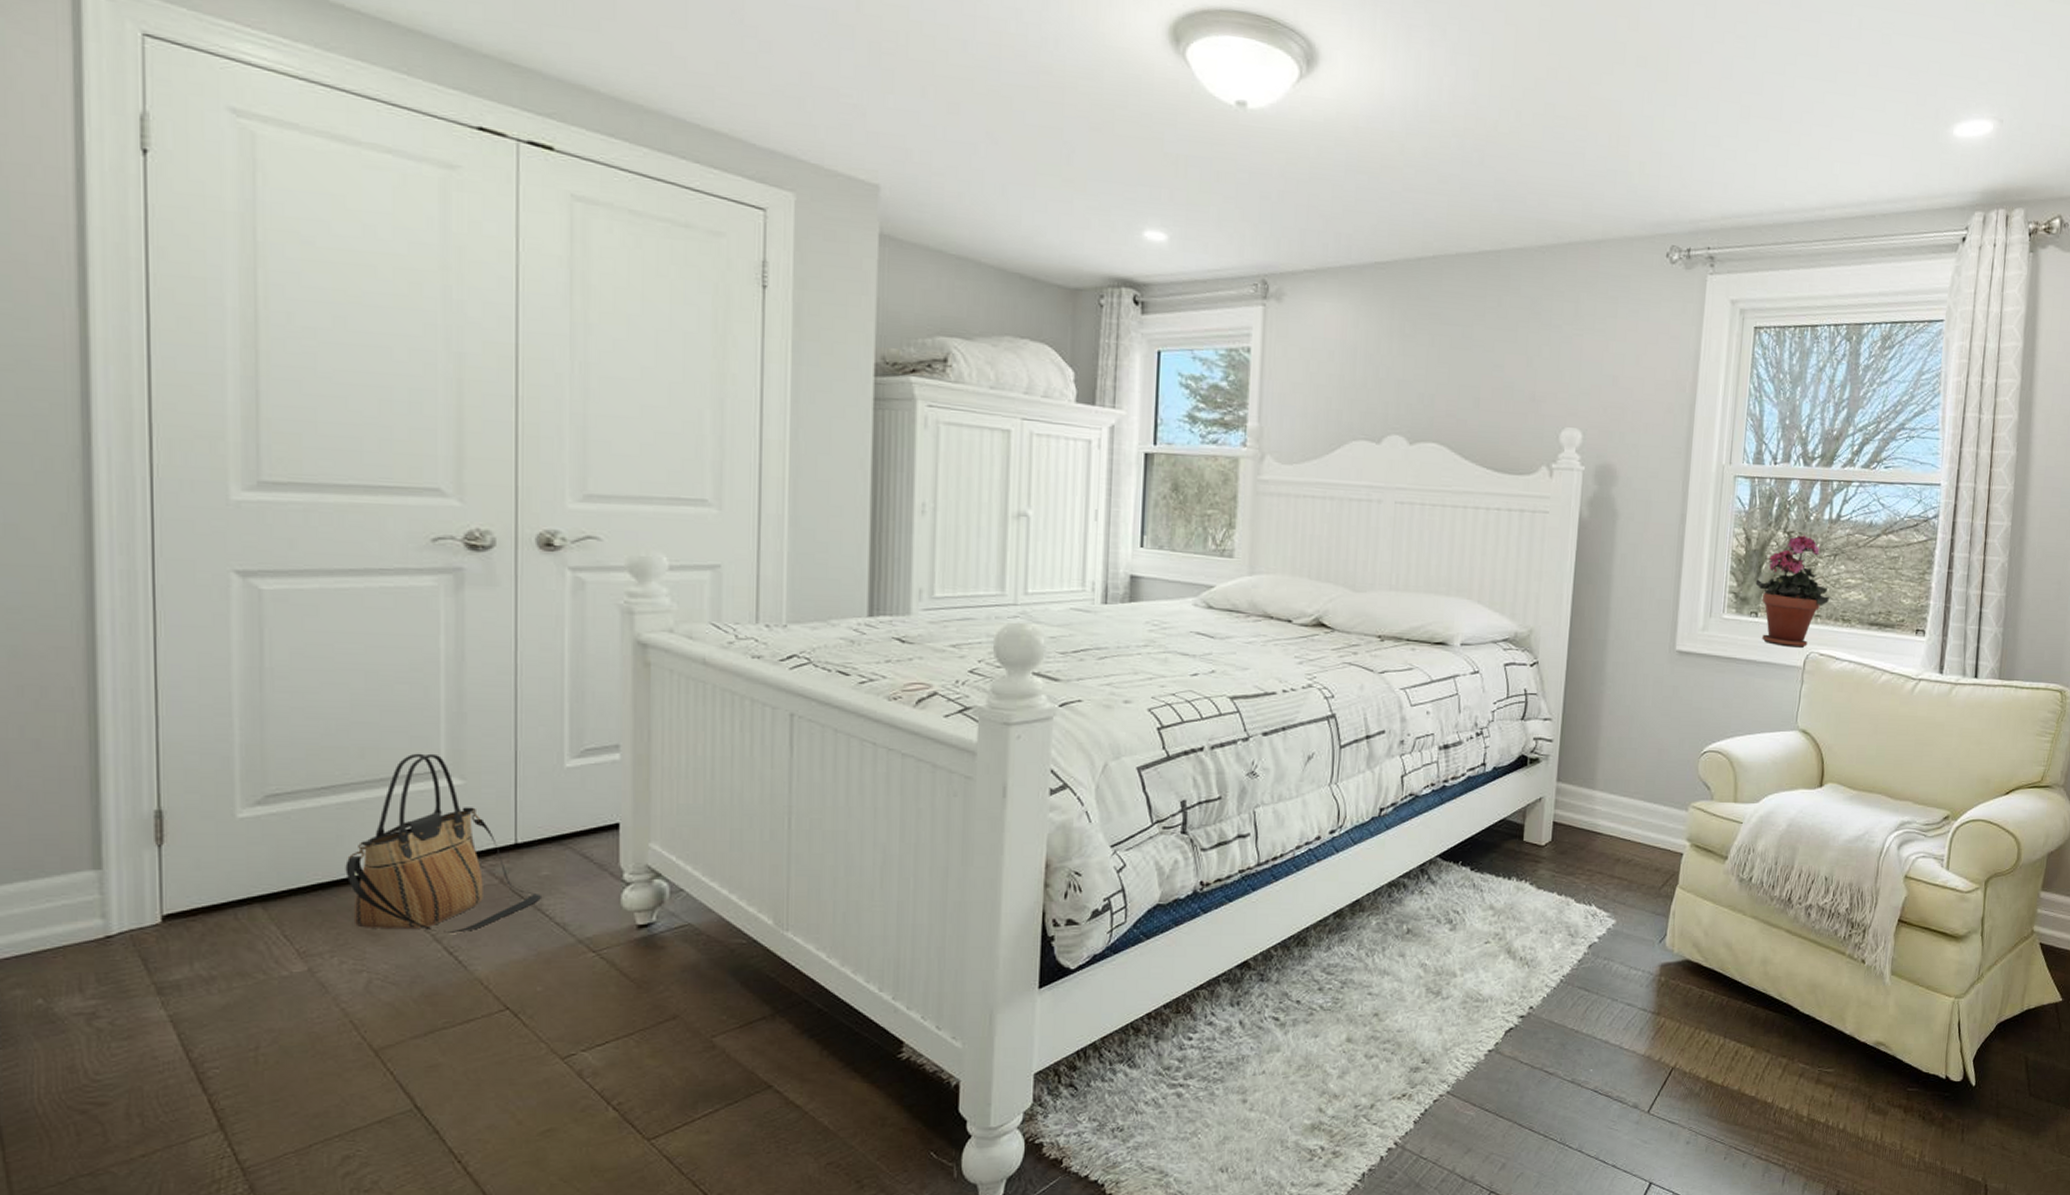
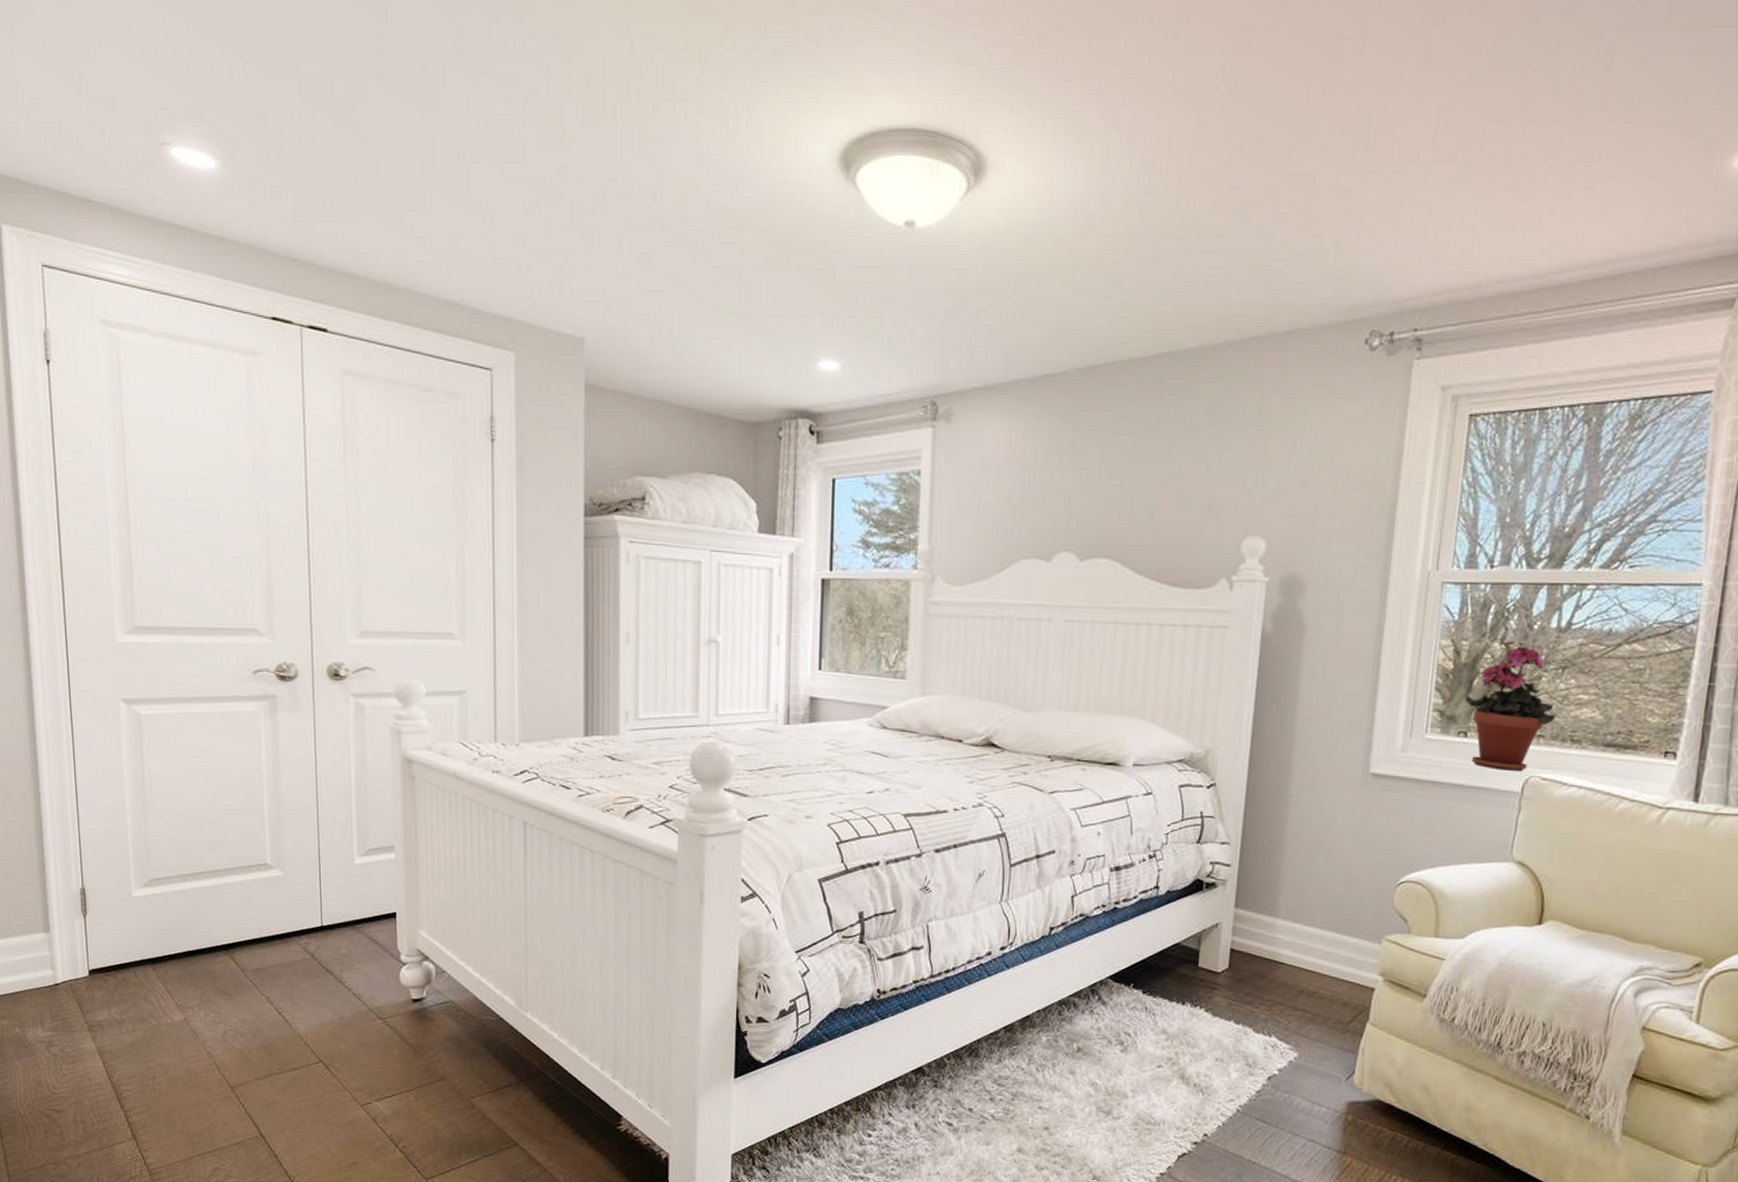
tote bag: present [345,753,541,933] -> none [205,848,341,997]

